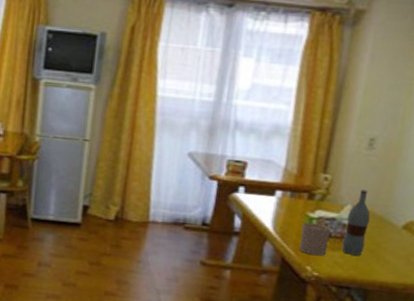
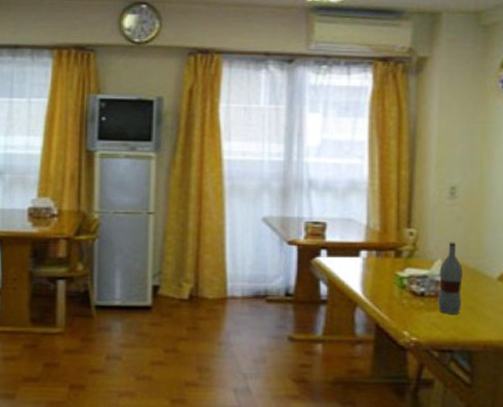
cup: present [299,222,332,256] -> none [392,282,425,319]

